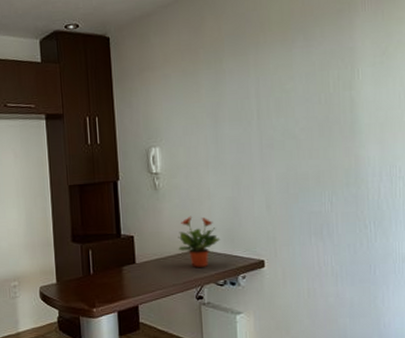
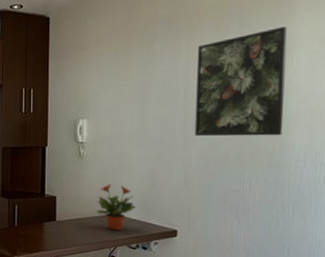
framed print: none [266,38,357,158] -> present [194,26,288,137]

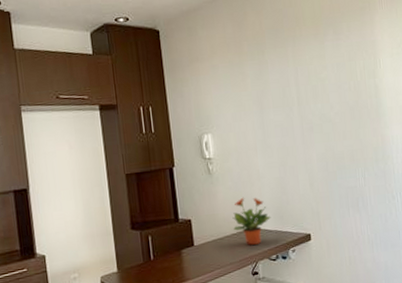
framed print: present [194,26,288,137] -> none [302,33,382,140]

